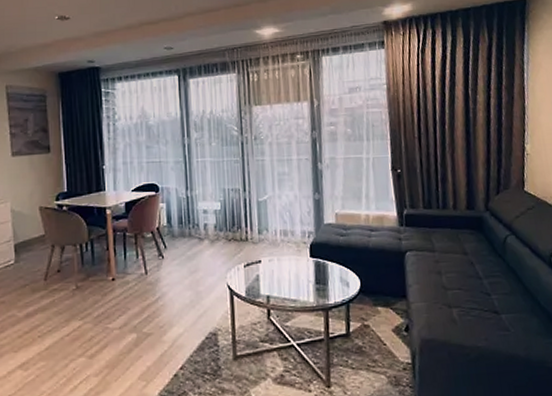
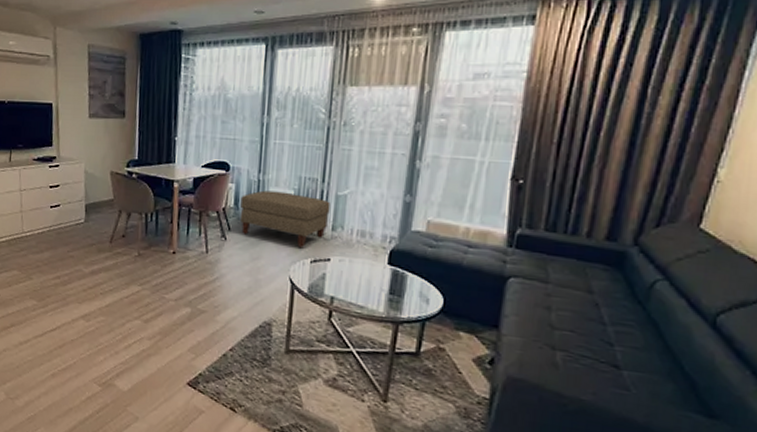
ottoman: none [173,204,254,255] -> present [240,190,330,249]

